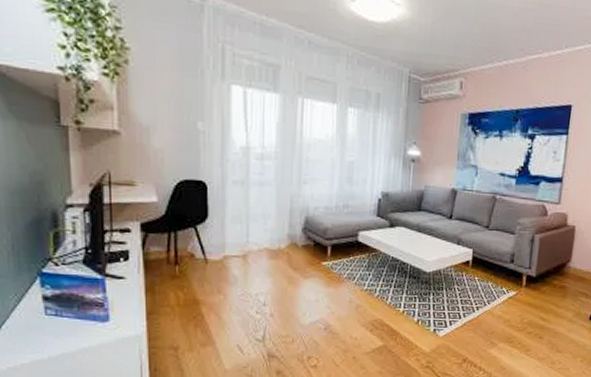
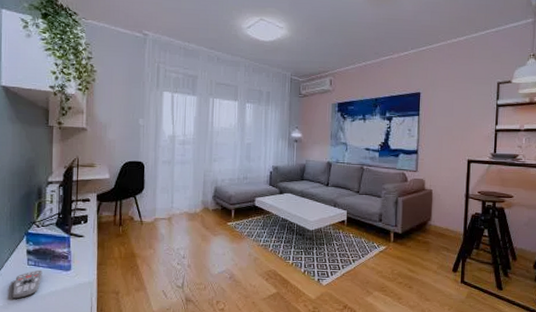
remote control: none [26,321,69,358] -> present [12,270,43,299]

